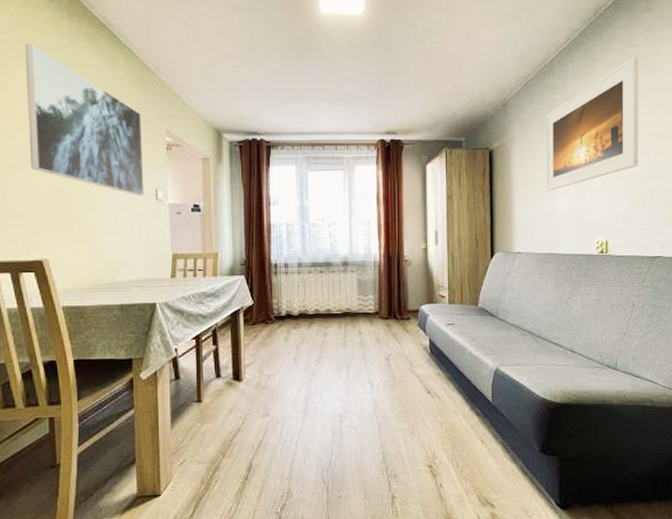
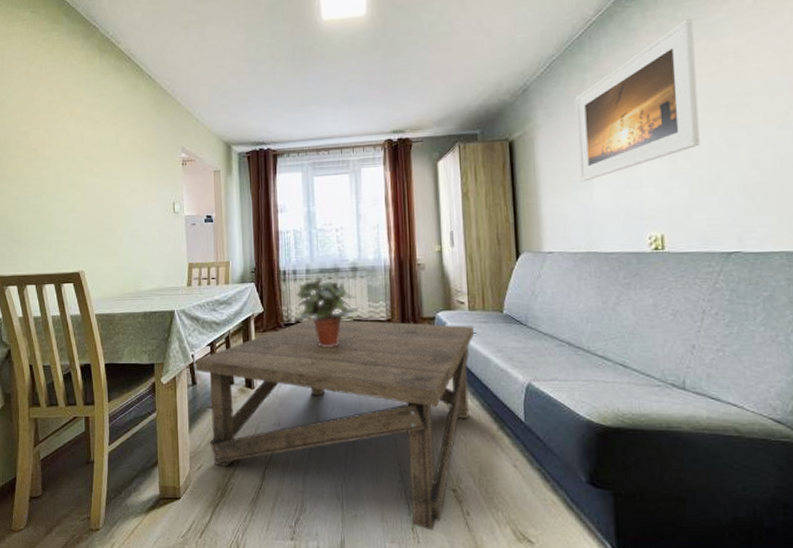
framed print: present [24,44,144,196] -> none [65,81,163,210]
coffee table: none [178,312,452,504] -> present [194,319,474,531]
potted plant: none [285,270,349,339] -> present [295,276,359,347]

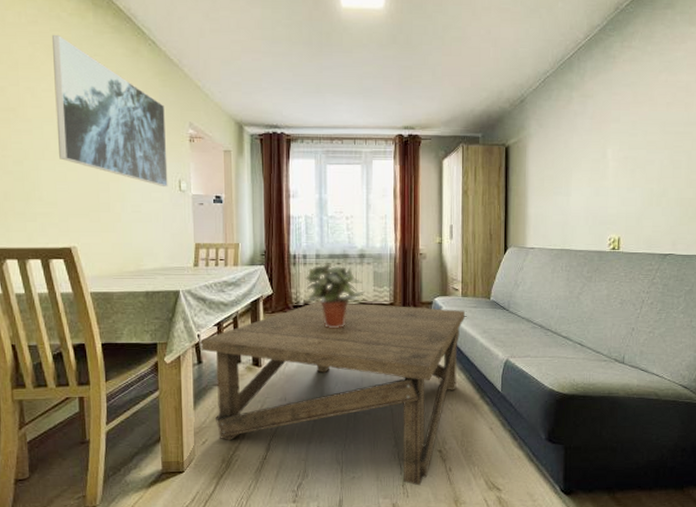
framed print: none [65,81,163,210] -> present [51,35,168,186]
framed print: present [575,18,700,182] -> none [560,53,659,188]

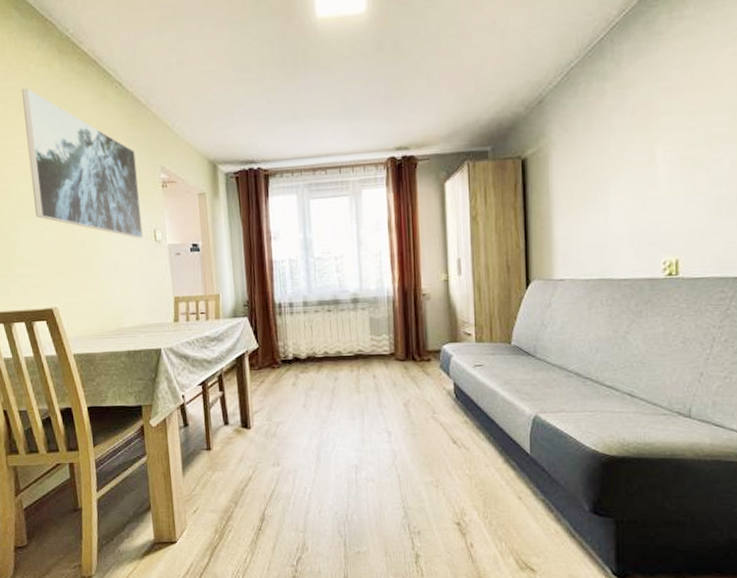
coffee table: present [200,301,465,486] -> none [185,354,480,563]
potted plant: present [303,262,365,328] -> none [292,309,361,384]

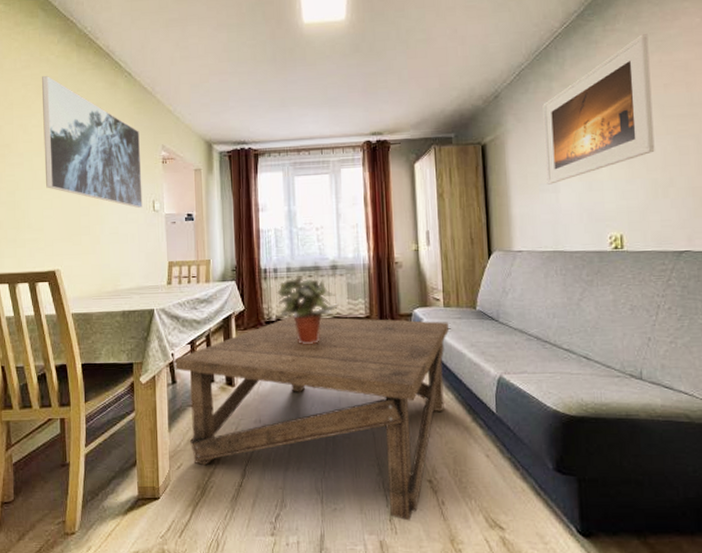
coffee table: none [185,354,480,563] -> present [174,316,449,521]
potted plant: none [292,309,361,384] -> present [275,275,339,344]
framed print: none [594,20,722,204] -> present [542,33,655,185]

